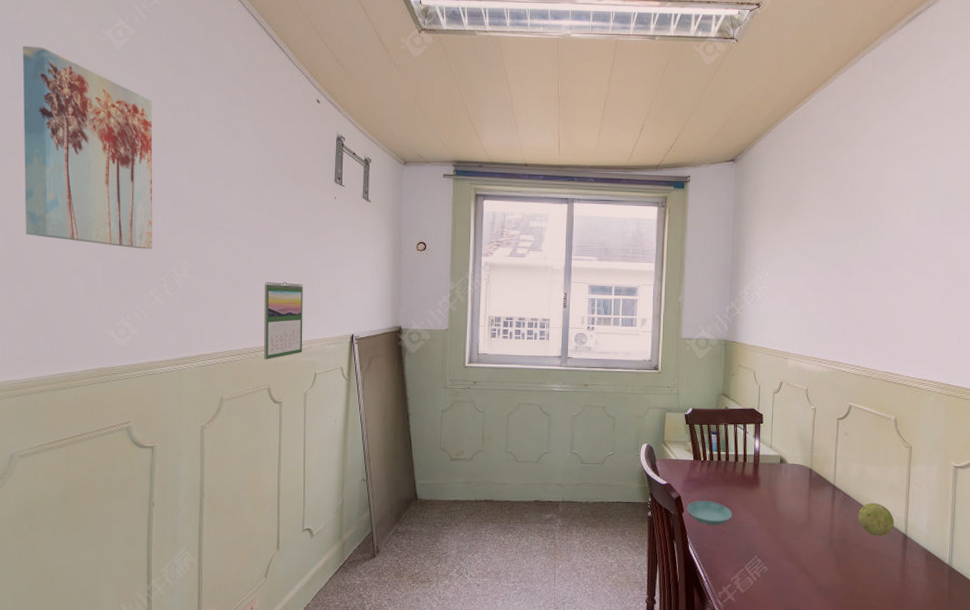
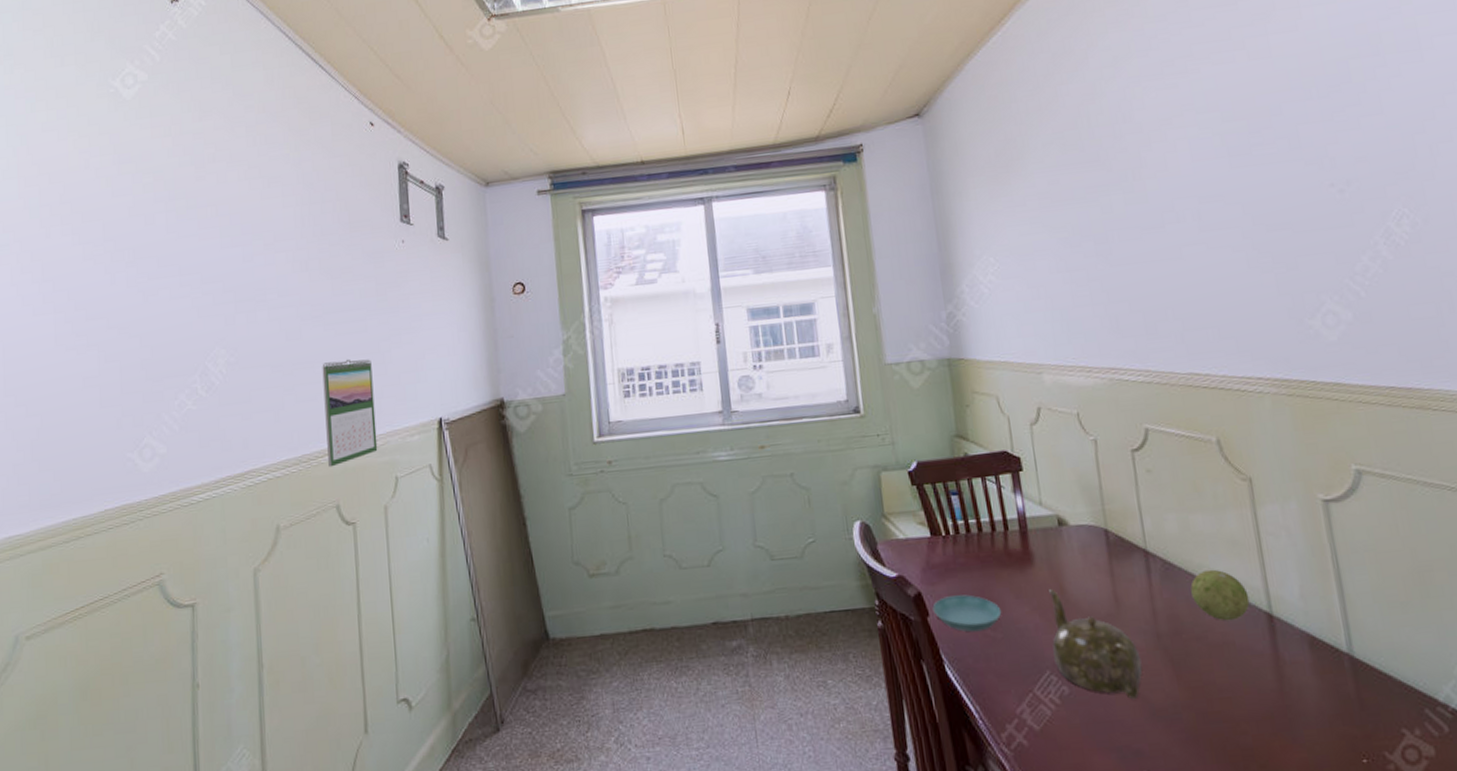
wall art: present [23,46,153,249] -> none [18,112,181,344]
teapot: none [762,503,818,580] -> present [1047,588,1143,700]

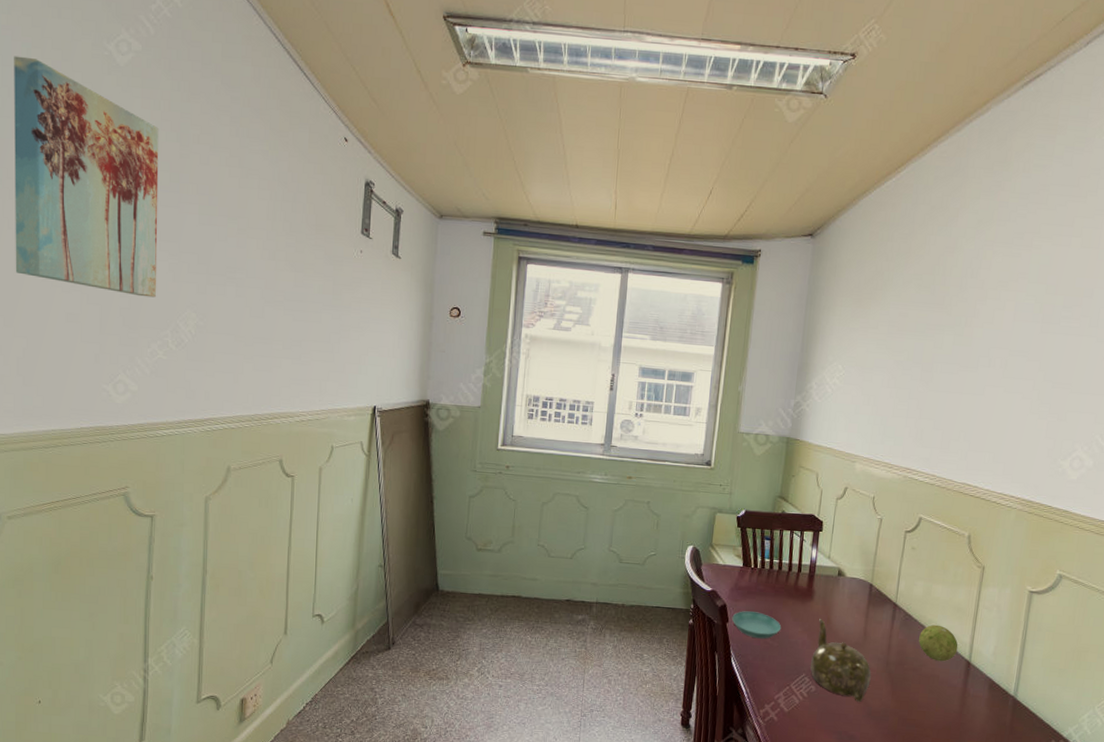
wall art: none [18,112,181,344] -> present [14,56,159,298]
calendar: present [322,359,378,468] -> none [276,342,322,429]

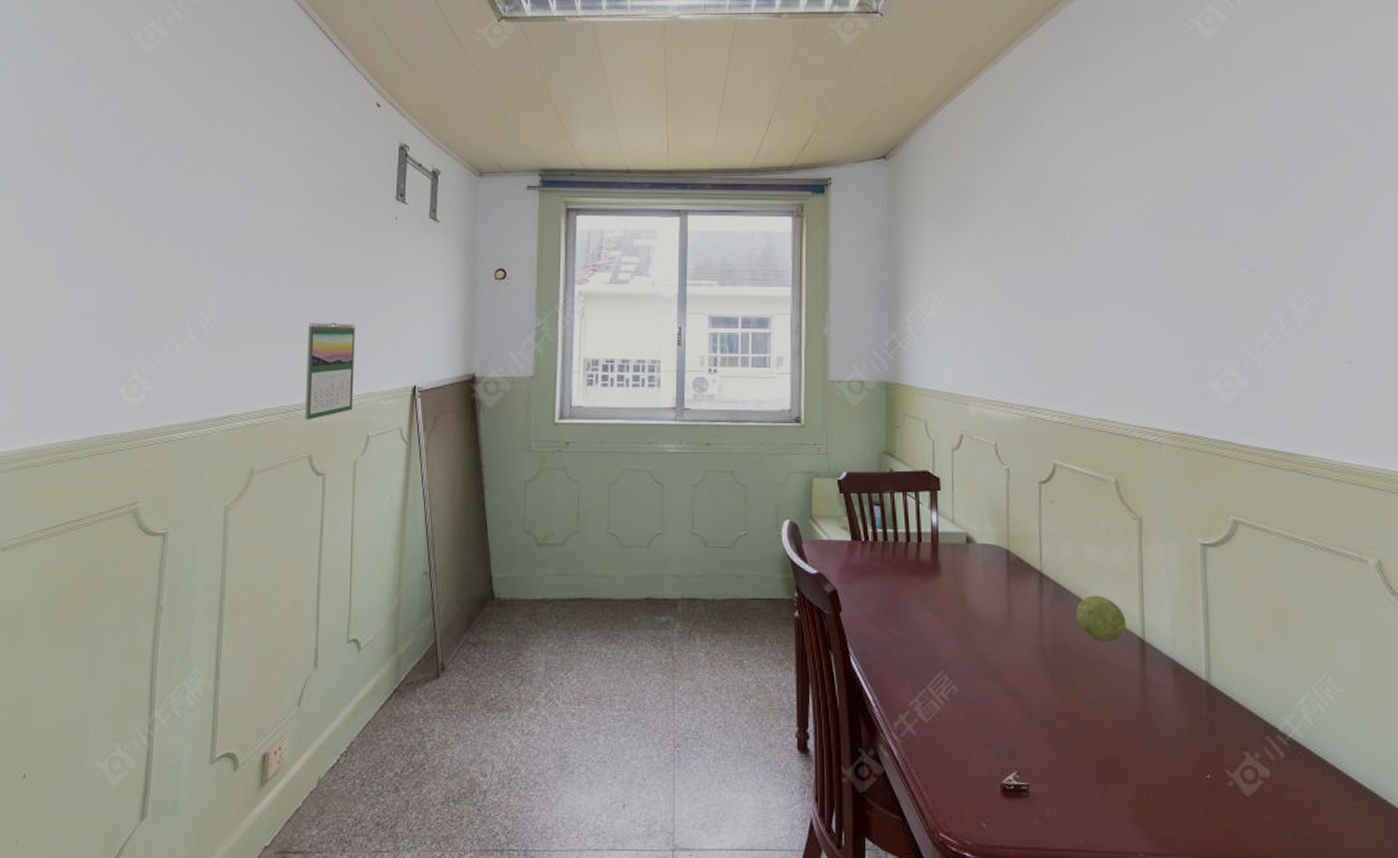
wall art: present [14,56,159,298] -> none [27,55,184,287]
calendar: none [276,342,322,429] -> present [305,321,355,420]
saucer: present [732,611,782,639] -> none [845,596,907,630]
teapot: present [810,618,872,703] -> none [948,597,1025,704]

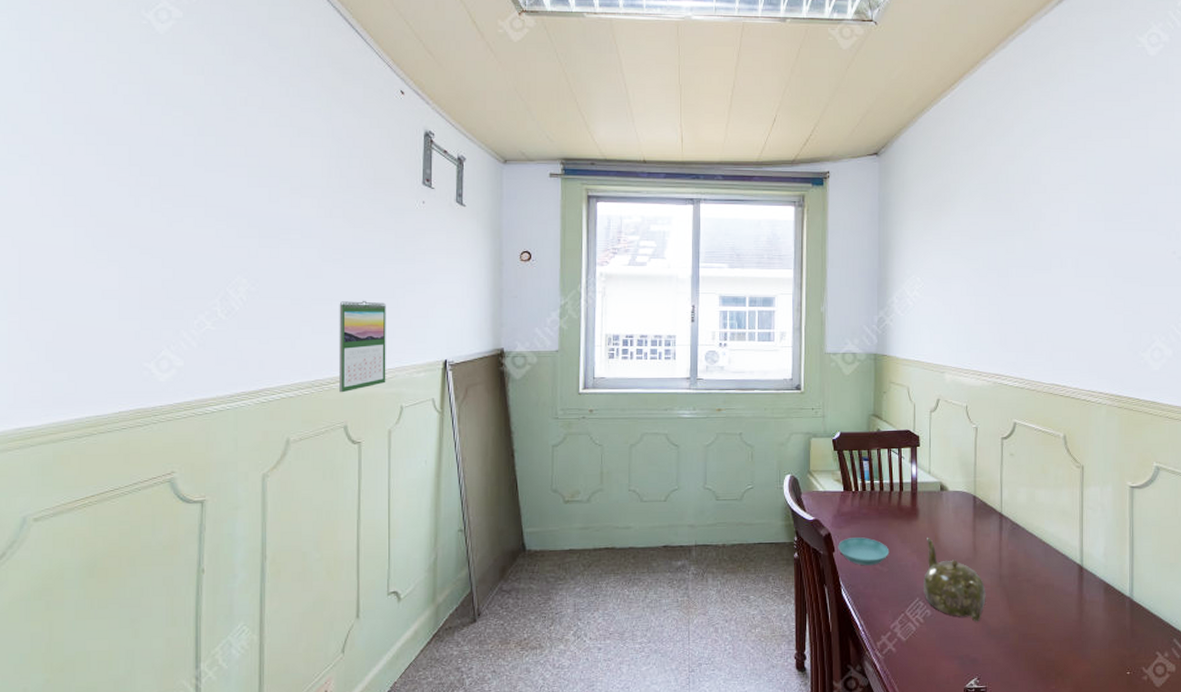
saucer: none [845,596,907,630] -> present [838,537,890,566]
teapot: none [948,597,1025,704] -> present [924,537,986,623]
decorative ball: present [1076,595,1126,642] -> none [1029,531,1068,569]

